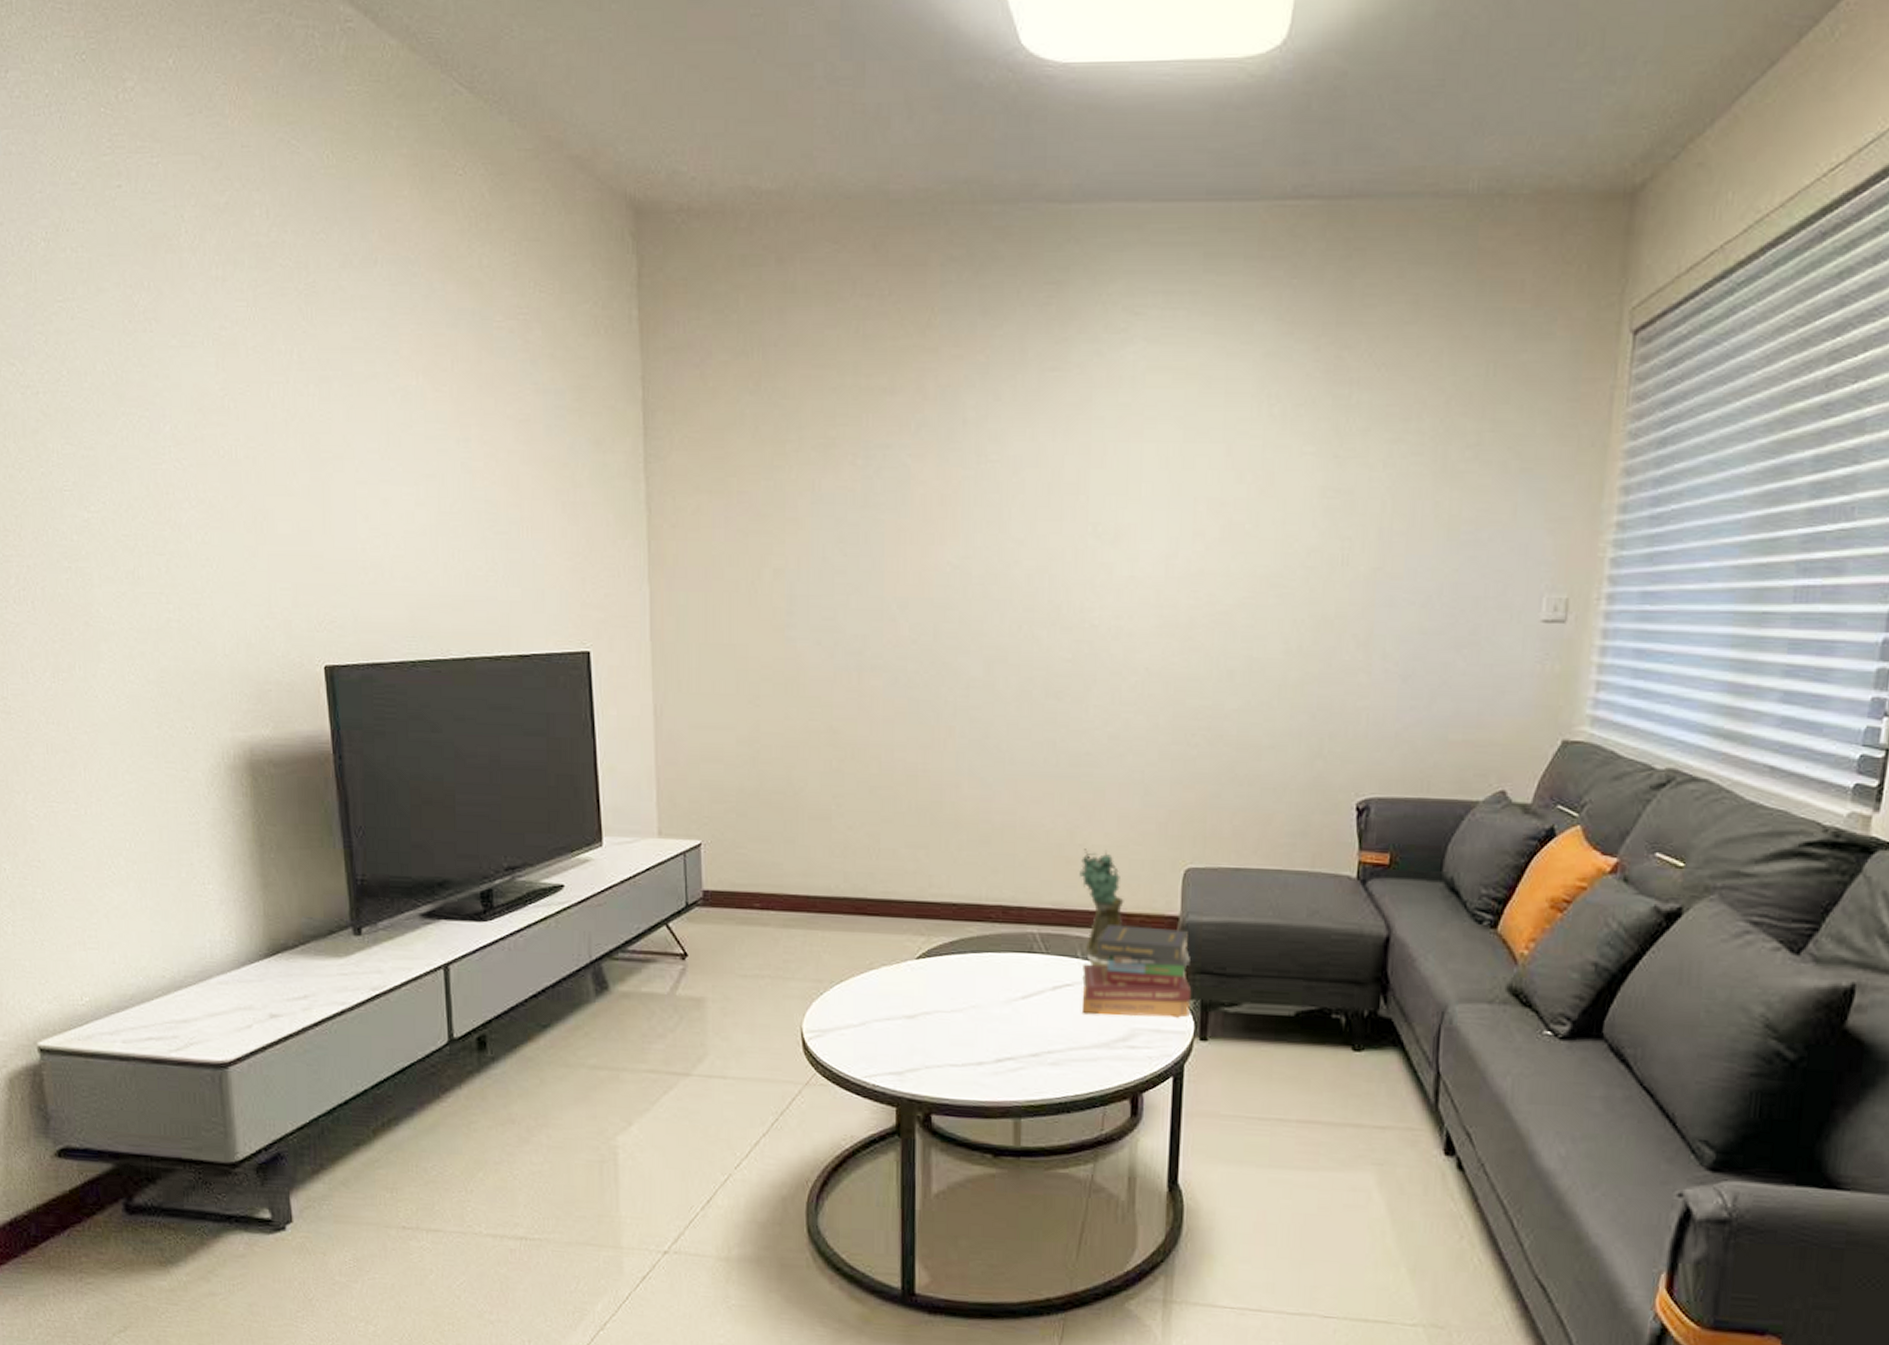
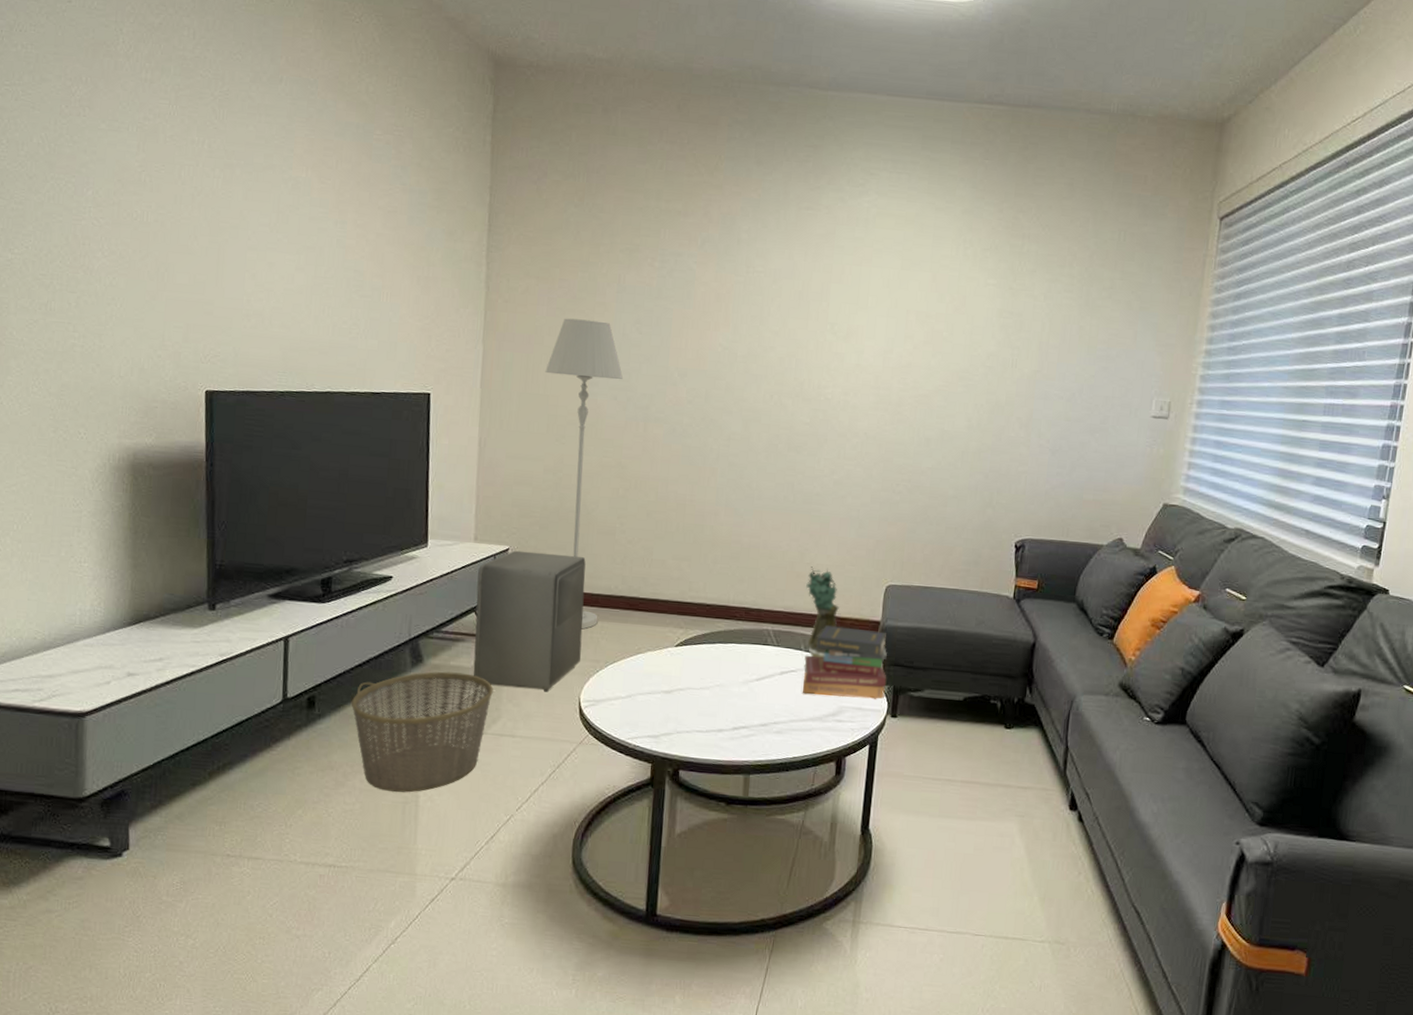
basket: none [528,1000,696,1149] -> present [351,671,493,792]
speaker: none [666,845,799,1022] -> present [473,550,586,692]
floor lamp: none [729,542,826,942] -> present [545,318,623,630]

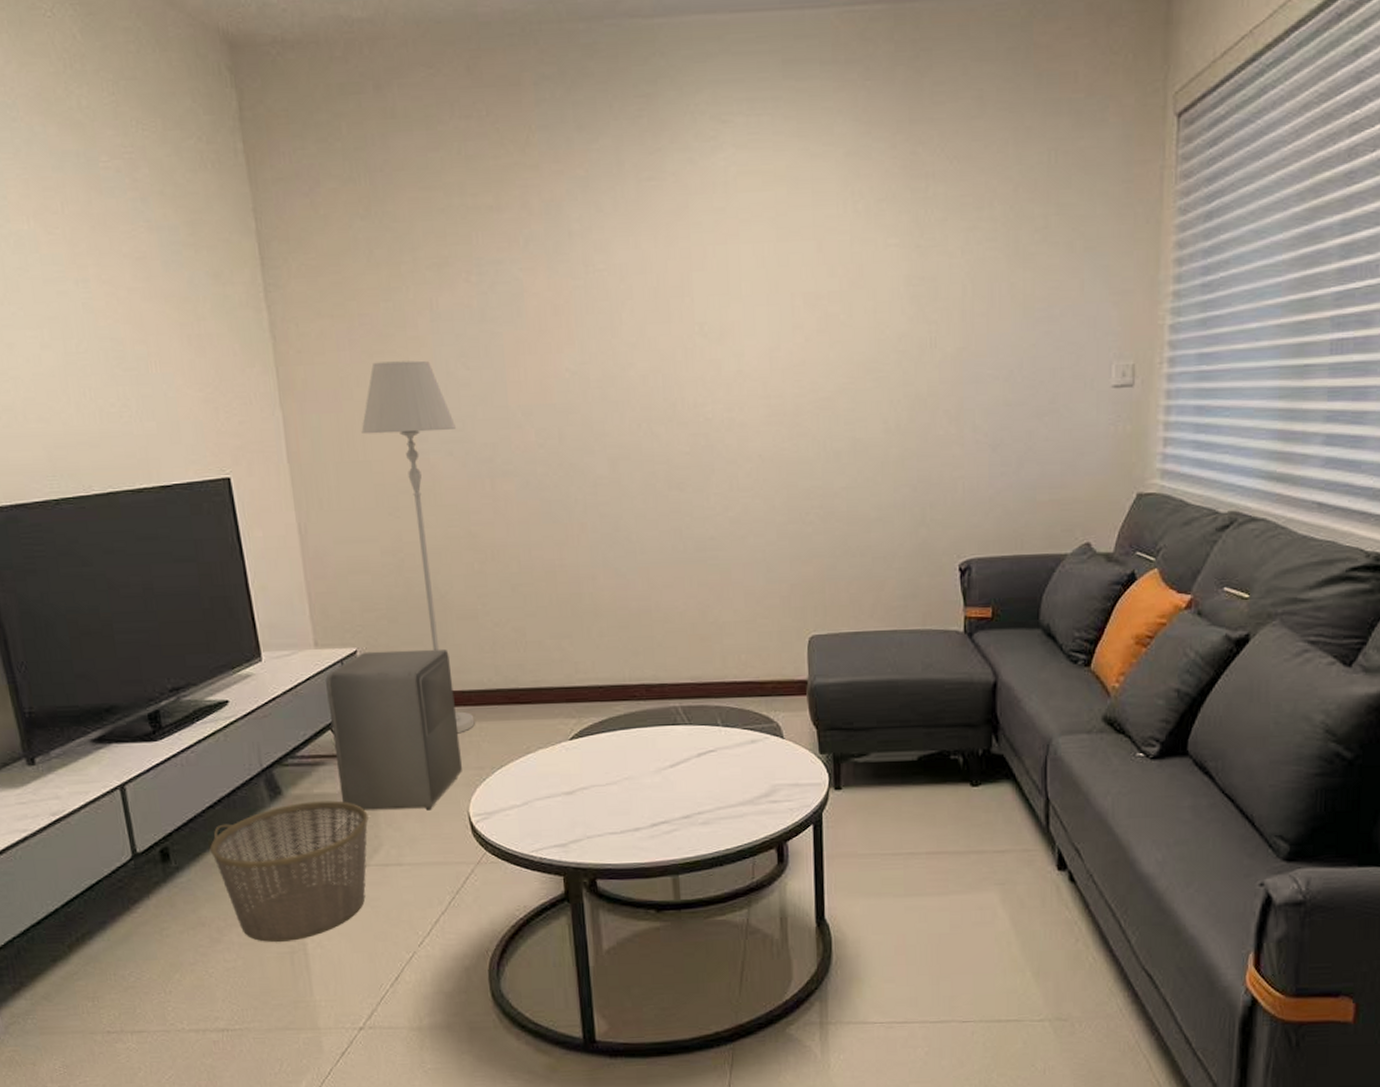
books: present [803,625,888,700] -> none [723,692,824,775]
vase: present [806,566,839,658] -> none [713,625,757,732]

